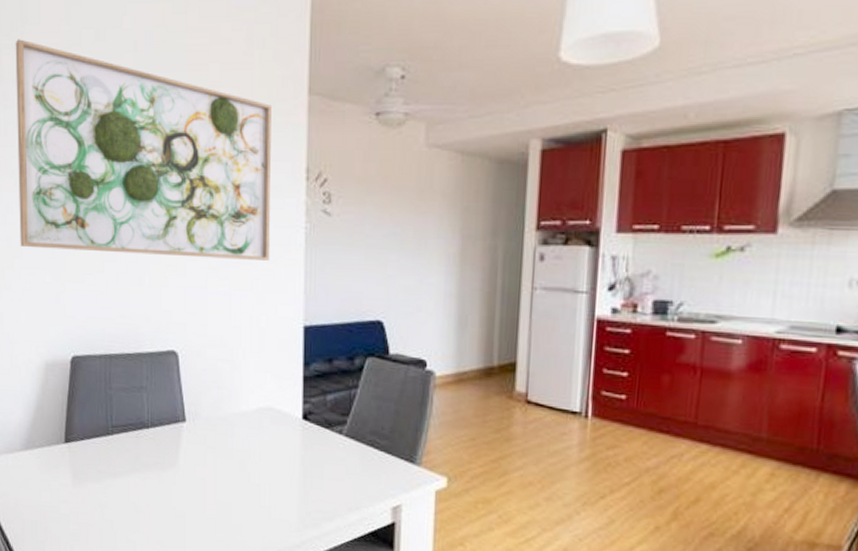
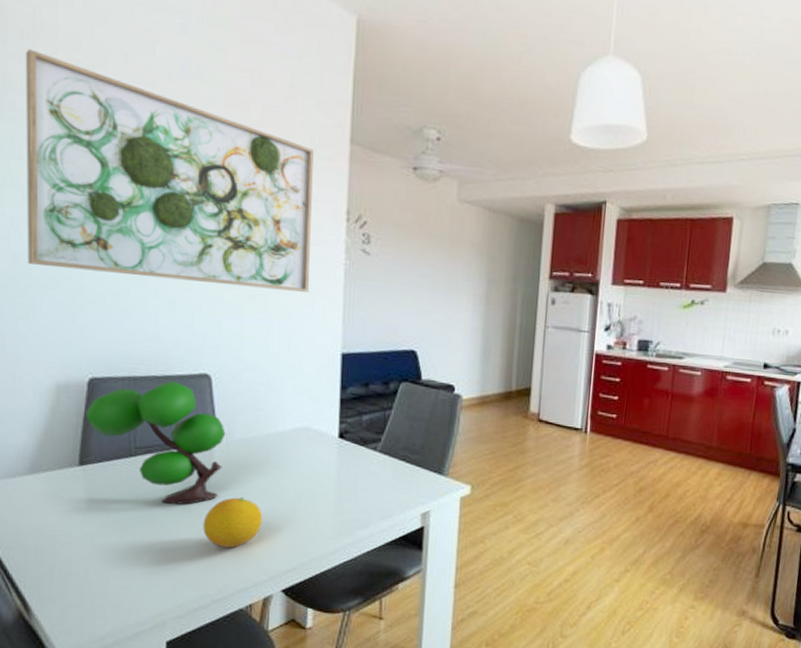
plant: none [69,358,192,486] -> present [86,381,226,505]
fruit: none [173,480,229,534] -> present [203,496,263,548]

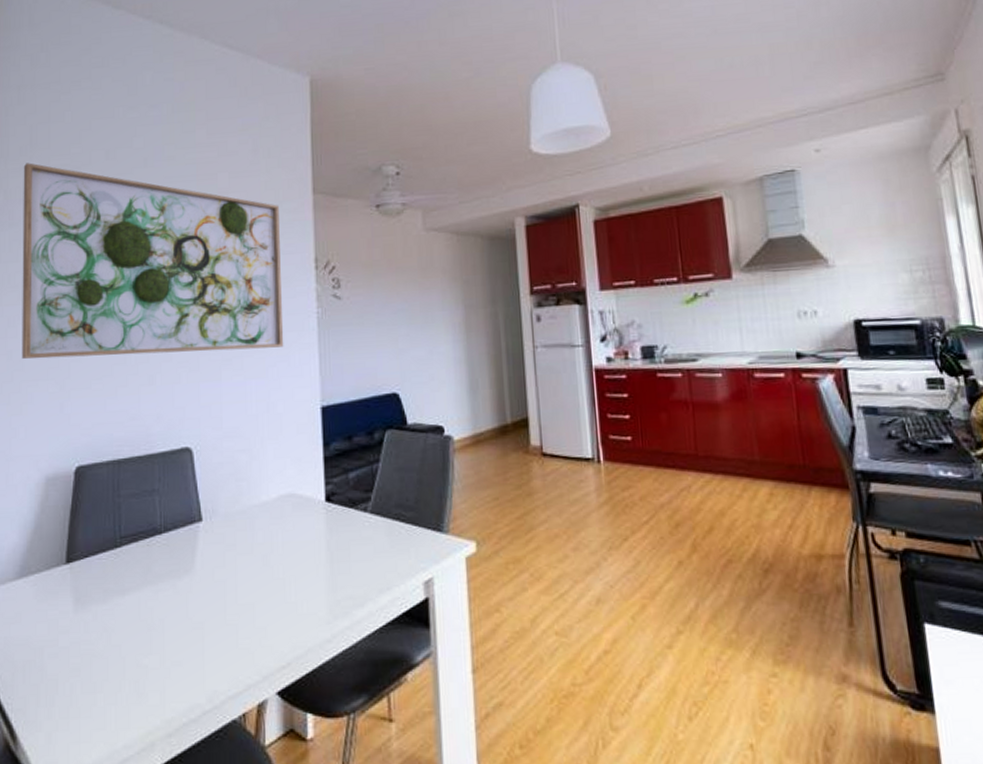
plant: present [86,381,226,505] -> none [73,459,209,598]
fruit: present [203,496,263,548] -> none [190,581,252,644]

